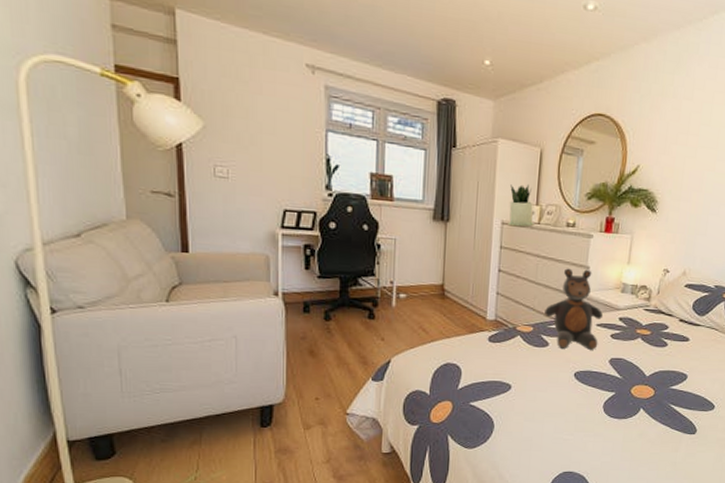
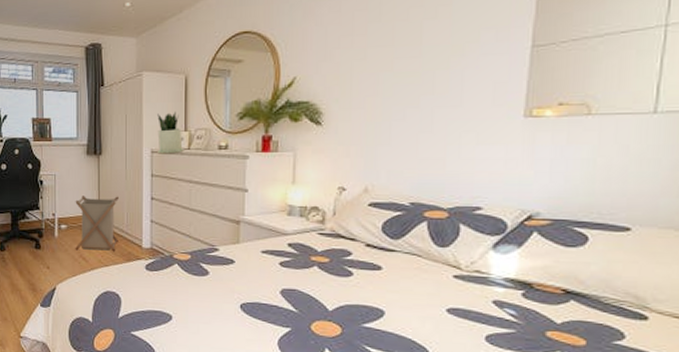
laundry basket: none [414,263,465,324] -> present [75,196,119,252]
teddy bear: present [543,268,604,350] -> none [201,192,269,279]

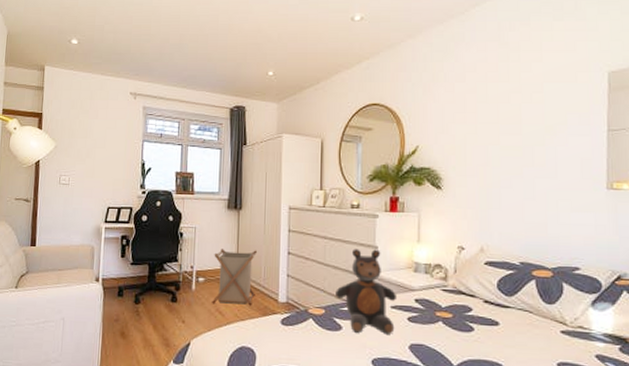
planter: present [157,112,184,154] -> none [295,172,320,211]
teddy bear: none [201,192,269,279] -> present [334,249,398,334]

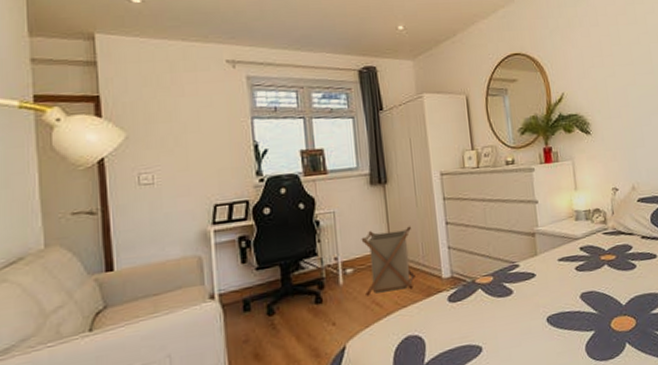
teddy bear: present [334,249,398,334] -> none [500,204,565,294]

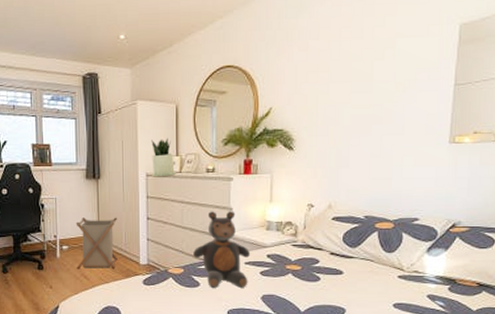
planter: none [443,132,474,176] -> present [151,138,176,177]
teddy bear: none [500,204,565,294] -> present [192,211,251,288]

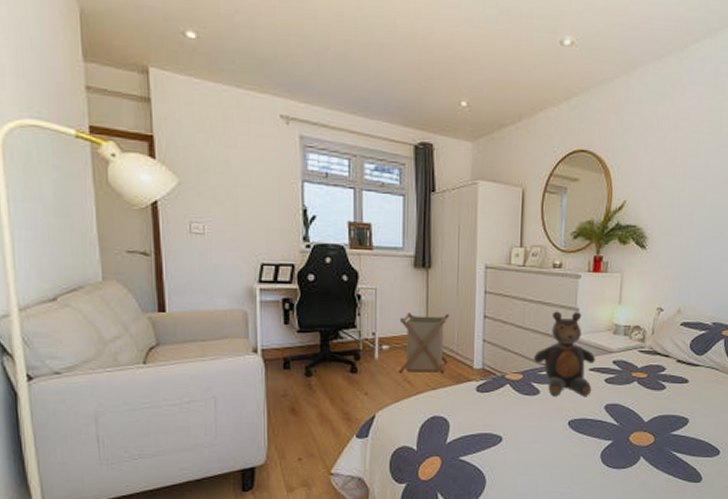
planter: present [151,138,176,177] -> none [491,226,519,271]

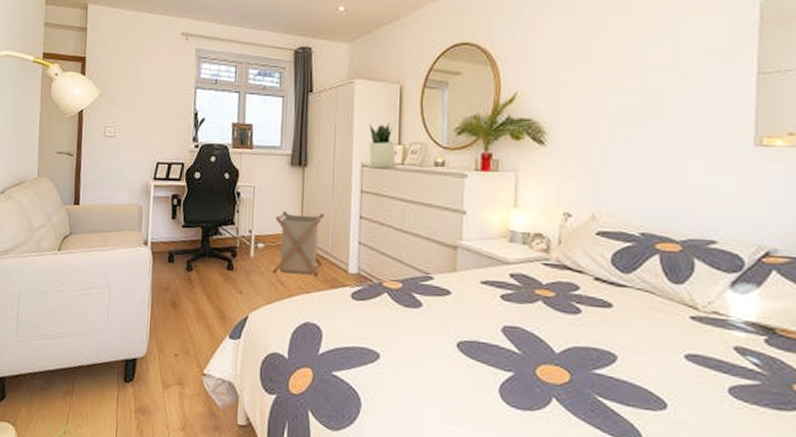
planter: none [491,226,519,271] -> present [368,123,398,169]
teddy bear: present [533,311,596,396] -> none [413,213,489,314]

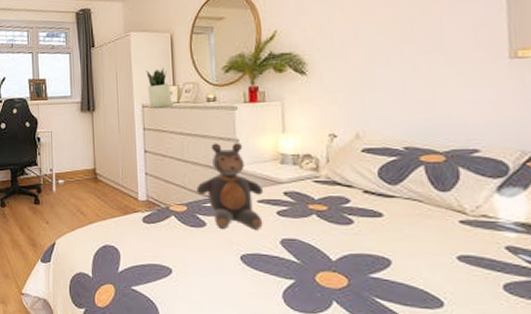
laundry basket: present [272,211,324,277] -> none [71,150,115,206]
teddy bear: none [413,213,489,314] -> present [195,143,264,229]

